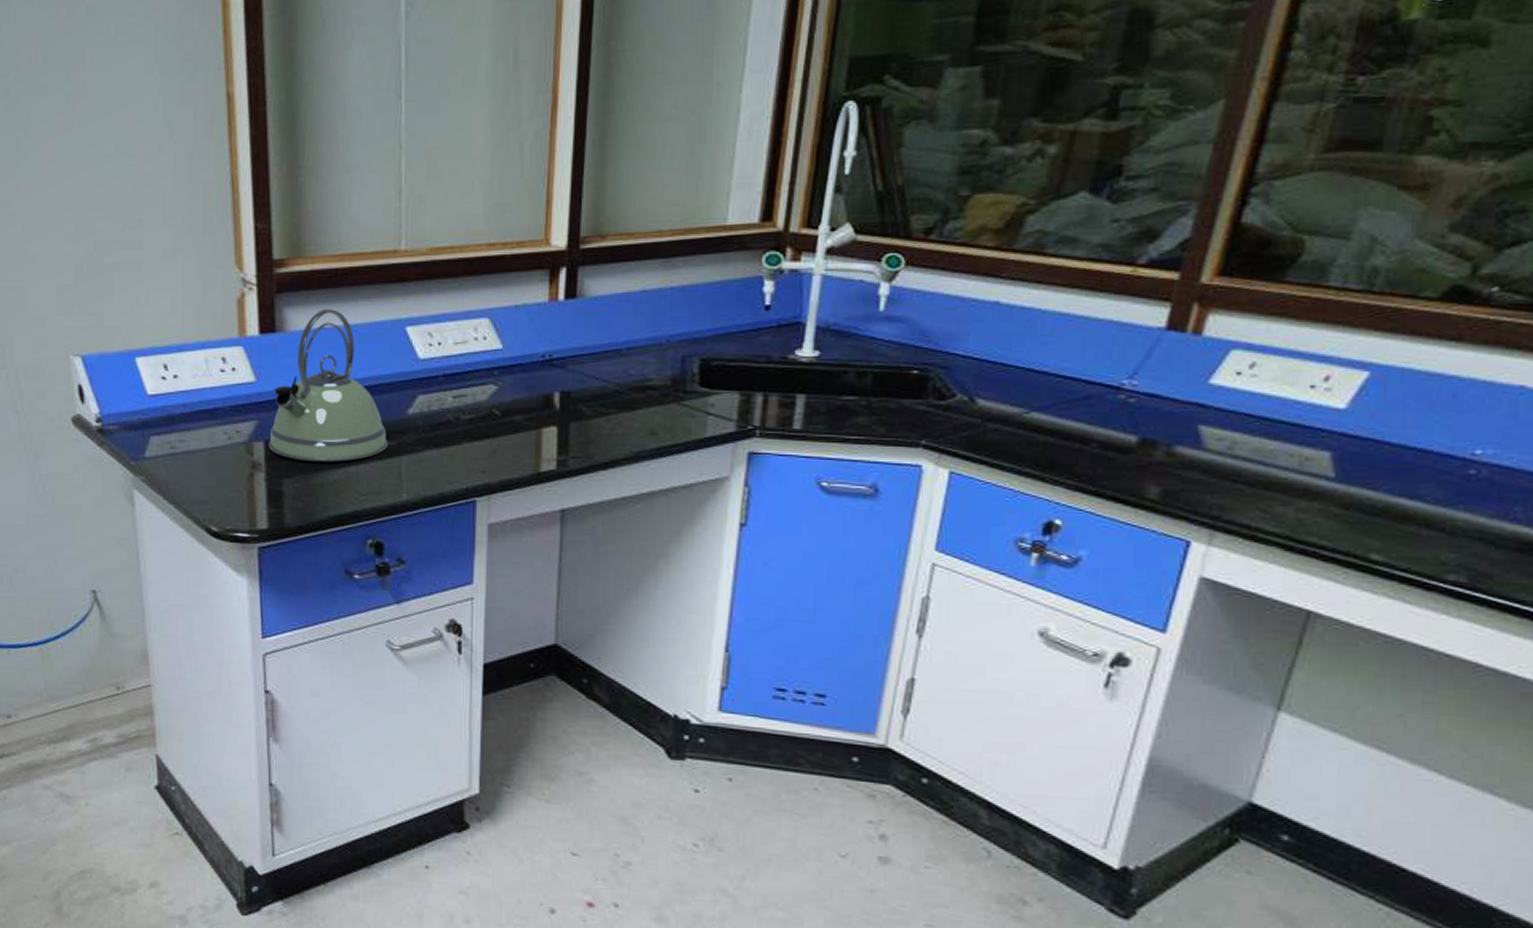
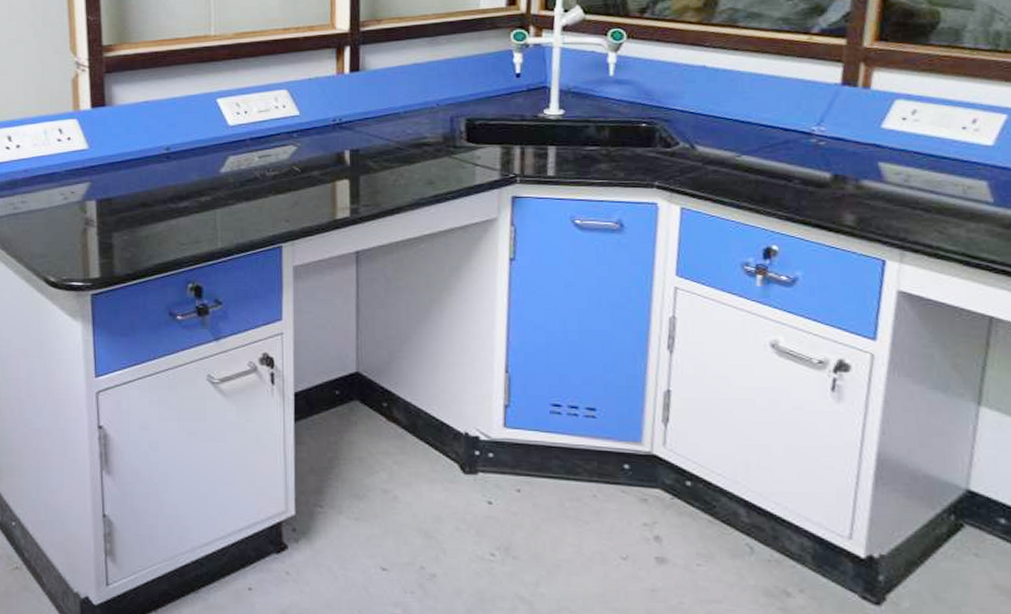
kettle: present [268,309,389,461] -> none [99,86,205,216]

